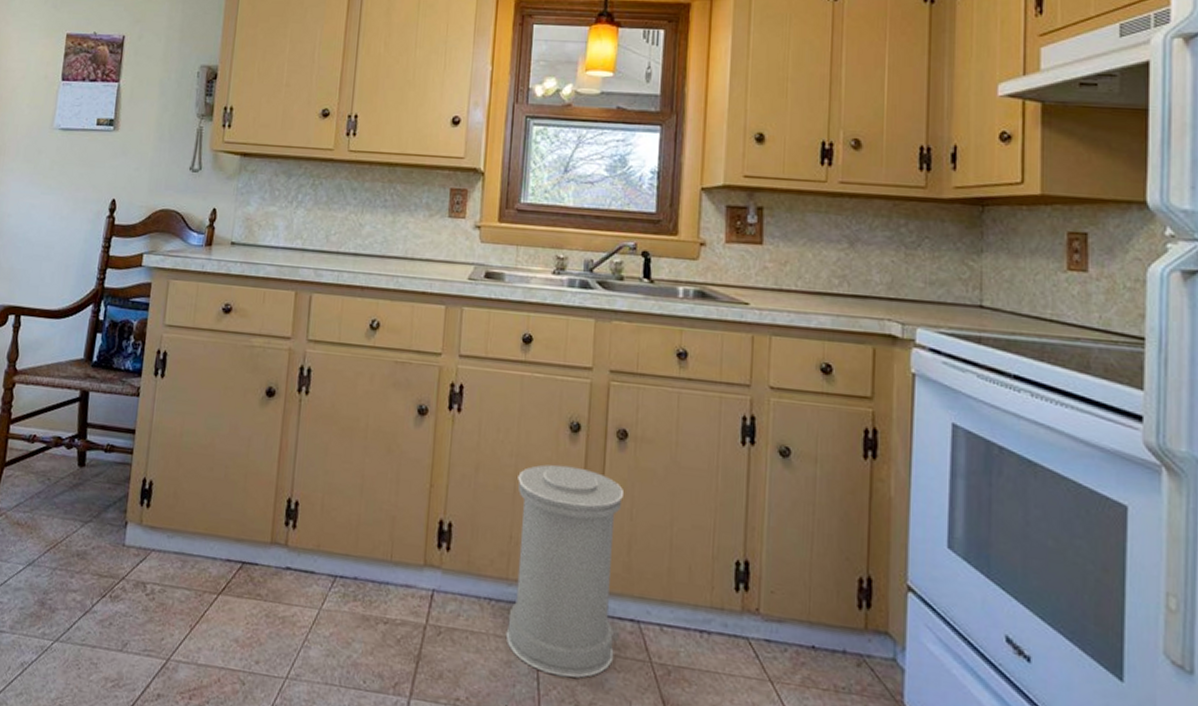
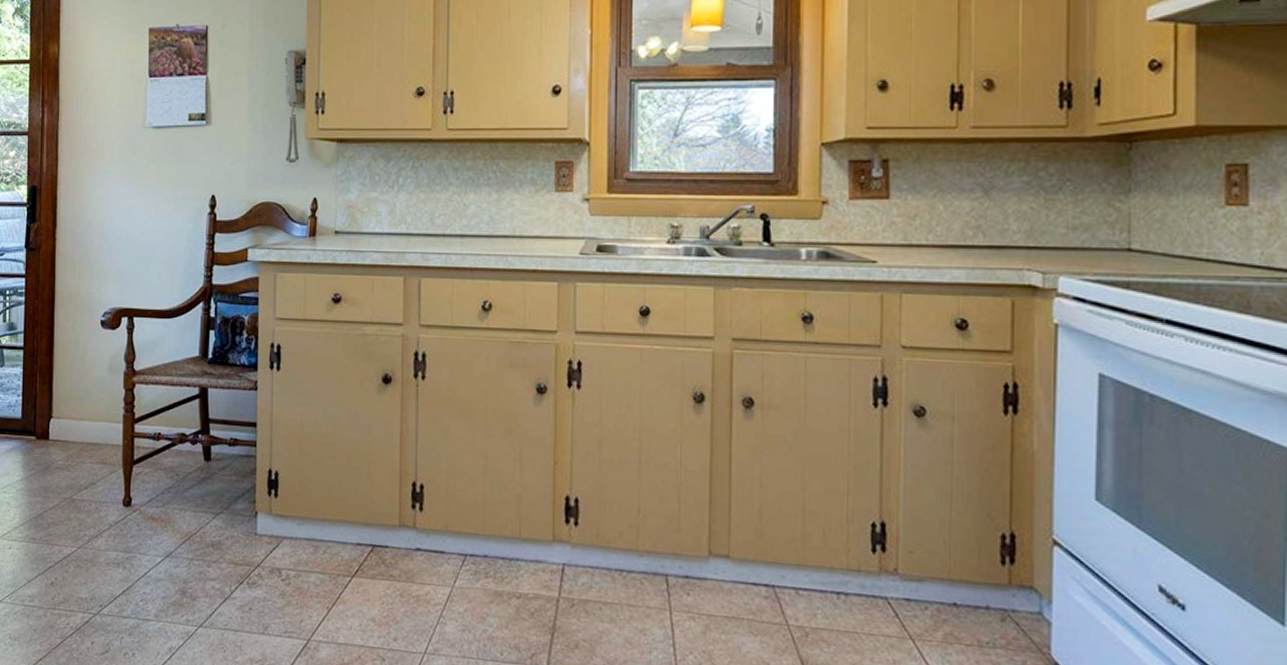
trash can: present [505,464,623,678] -> none [639,436,752,643]

